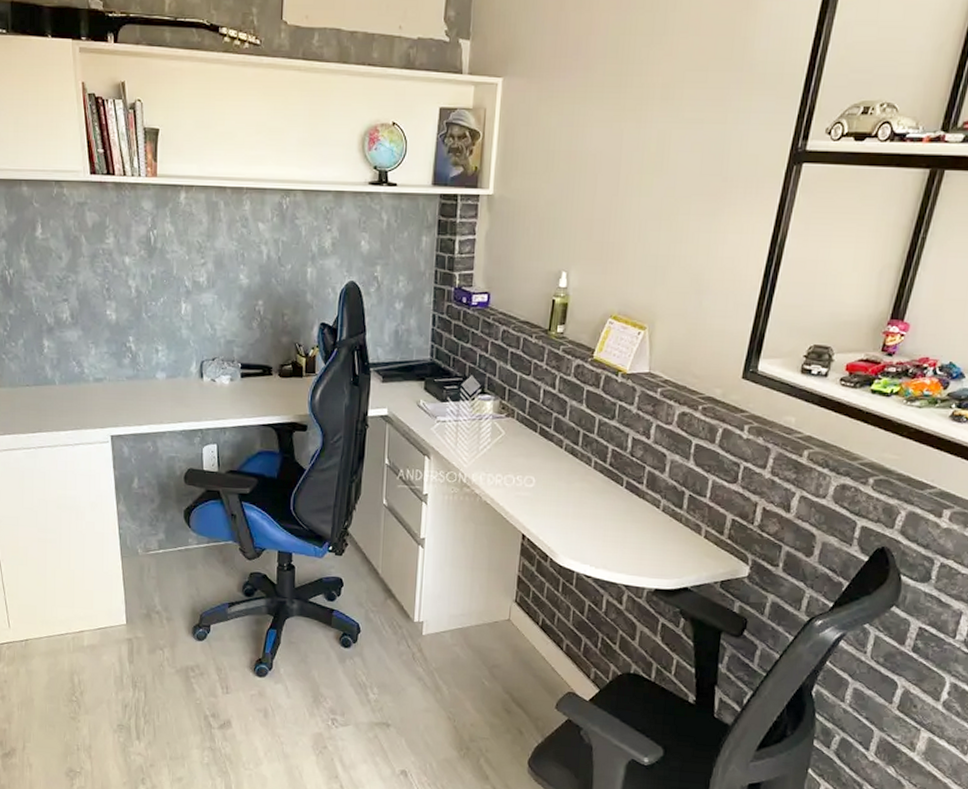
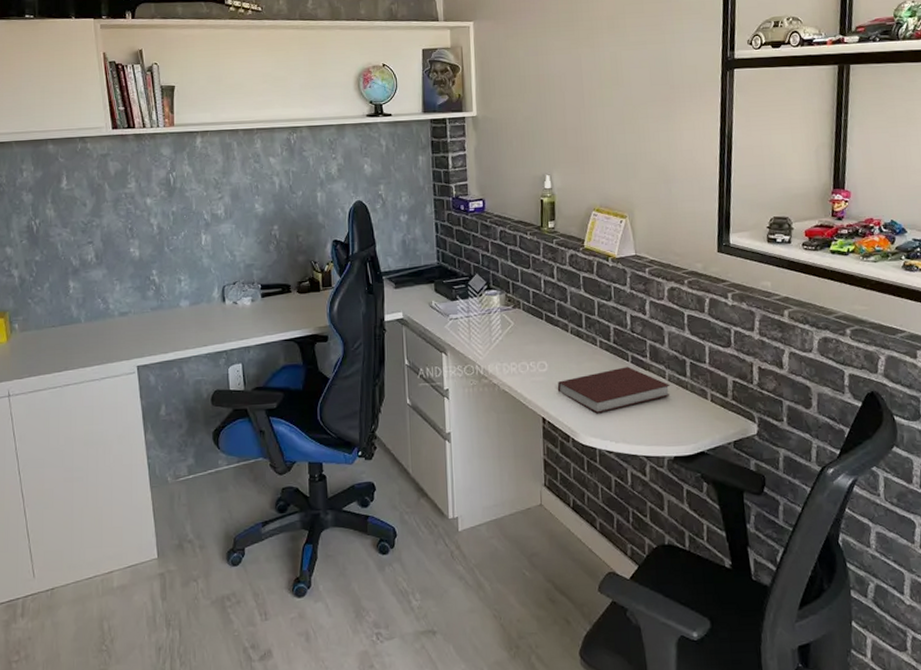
notebook: none [542,491,663,537] -> present [557,367,671,414]

